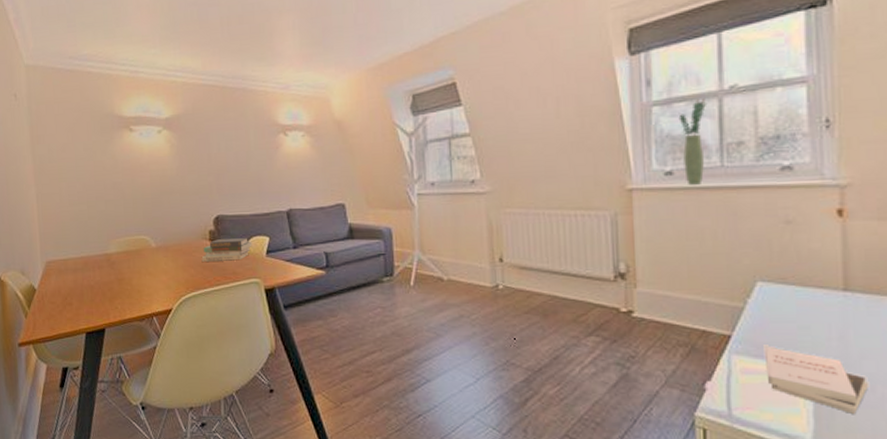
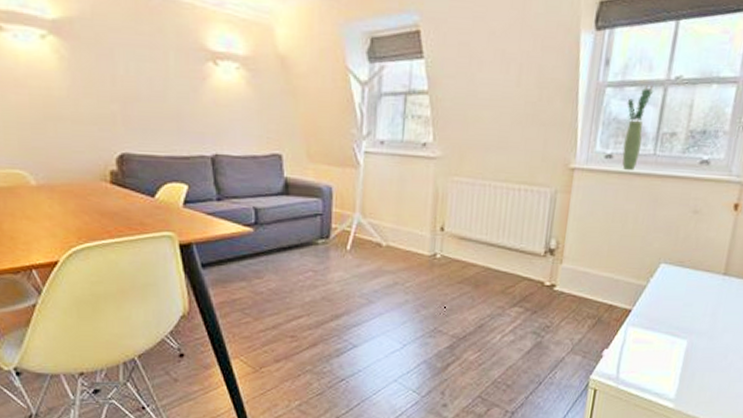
books: present [201,237,252,262] -> none [99,182,166,210]
books: present [764,346,868,414] -> none [652,320,724,376]

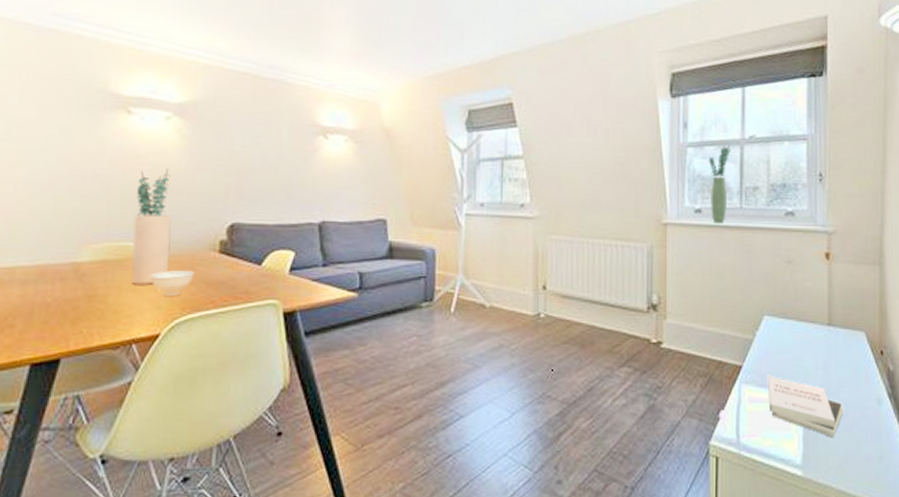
vase: none [18,92,61,213] -> present [131,167,172,285]
bowl: none [43,200,88,226] -> present [150,271,195,297]
books: none [652,320,724,376] -> present [767,376,843,437]

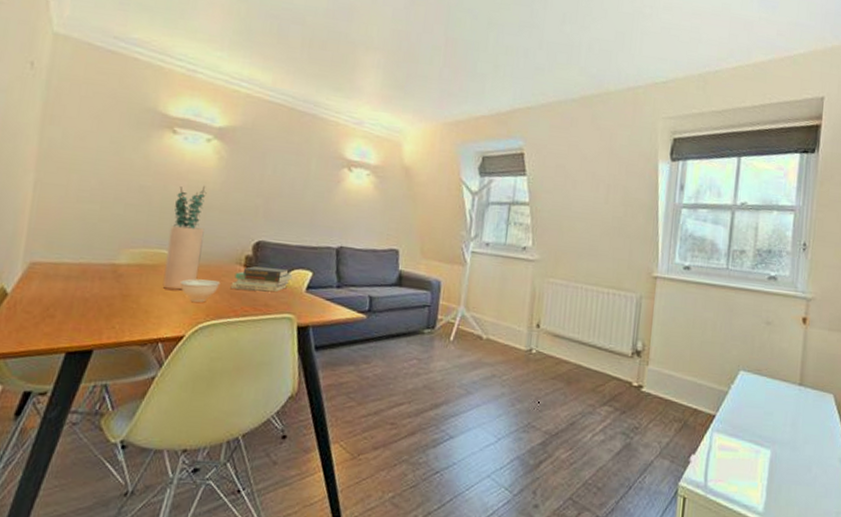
books: none [206,250,273,278] -> present [230,266,293,293]
vase: present [708,145,732,225] -> none [699,209,723,283]
books: present [767,376,843,437] -> none [737,427,807,490]

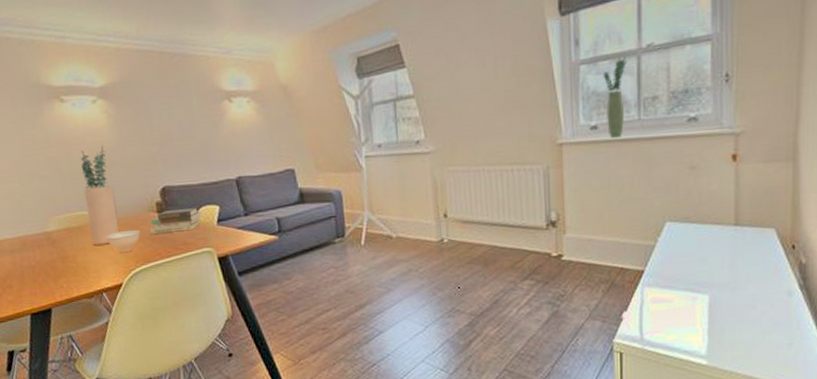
vase: none [699,209,723,283] -> present [603,57,628,139]

